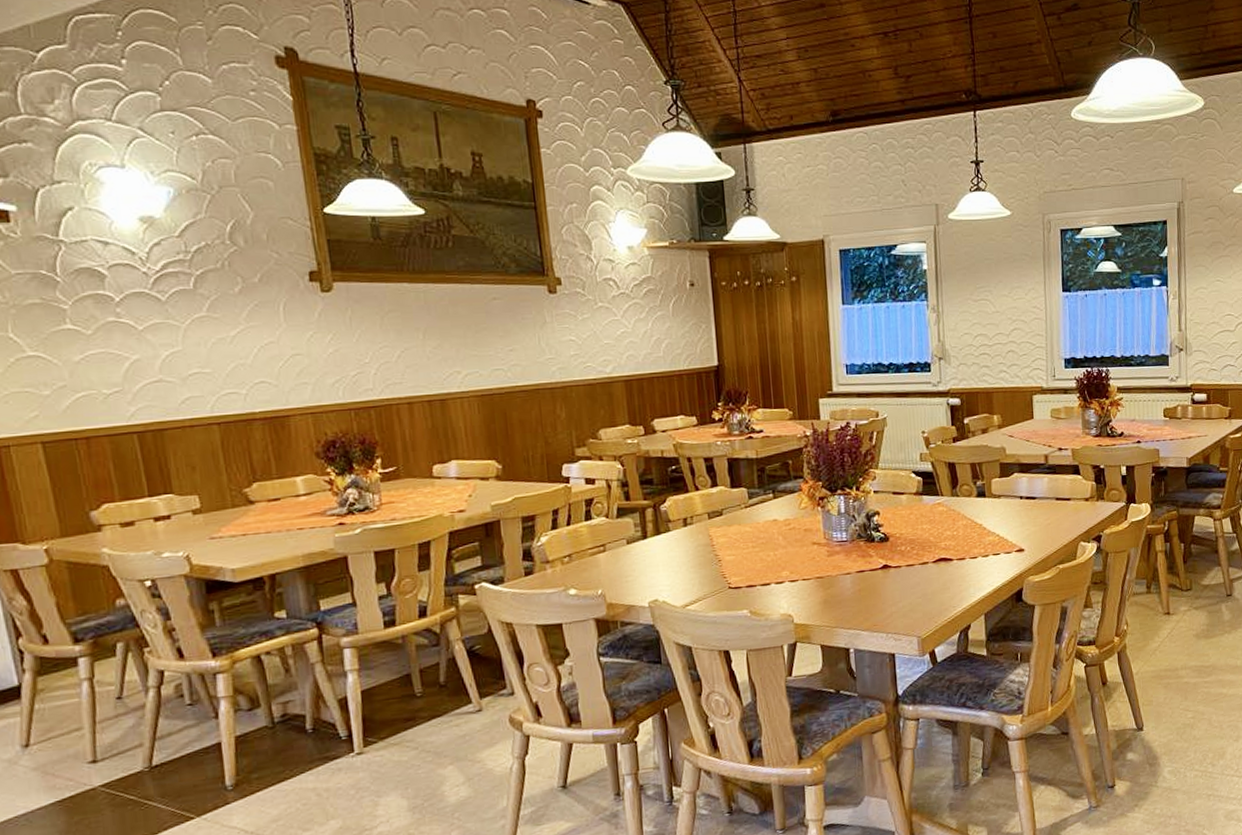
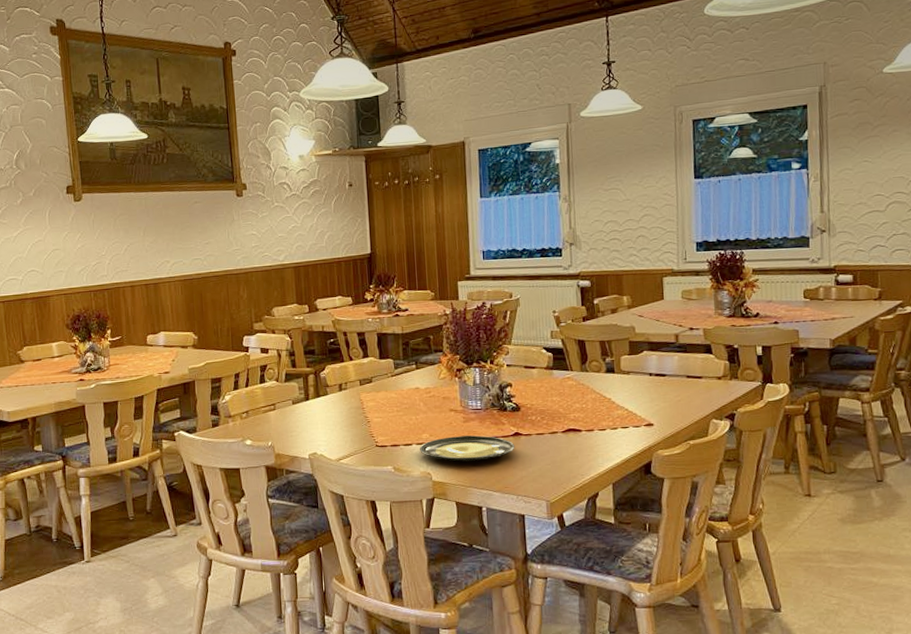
plate: none [779,570,884,600] -> present [420,435,515,462]

